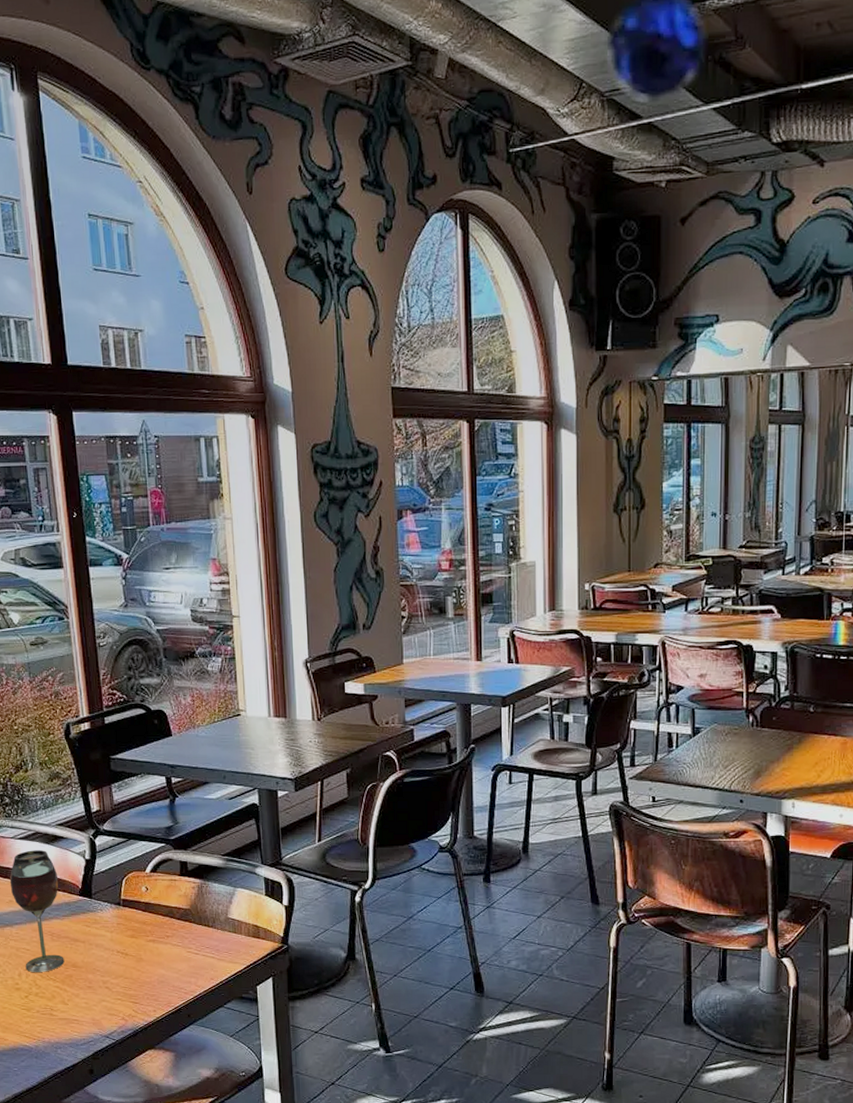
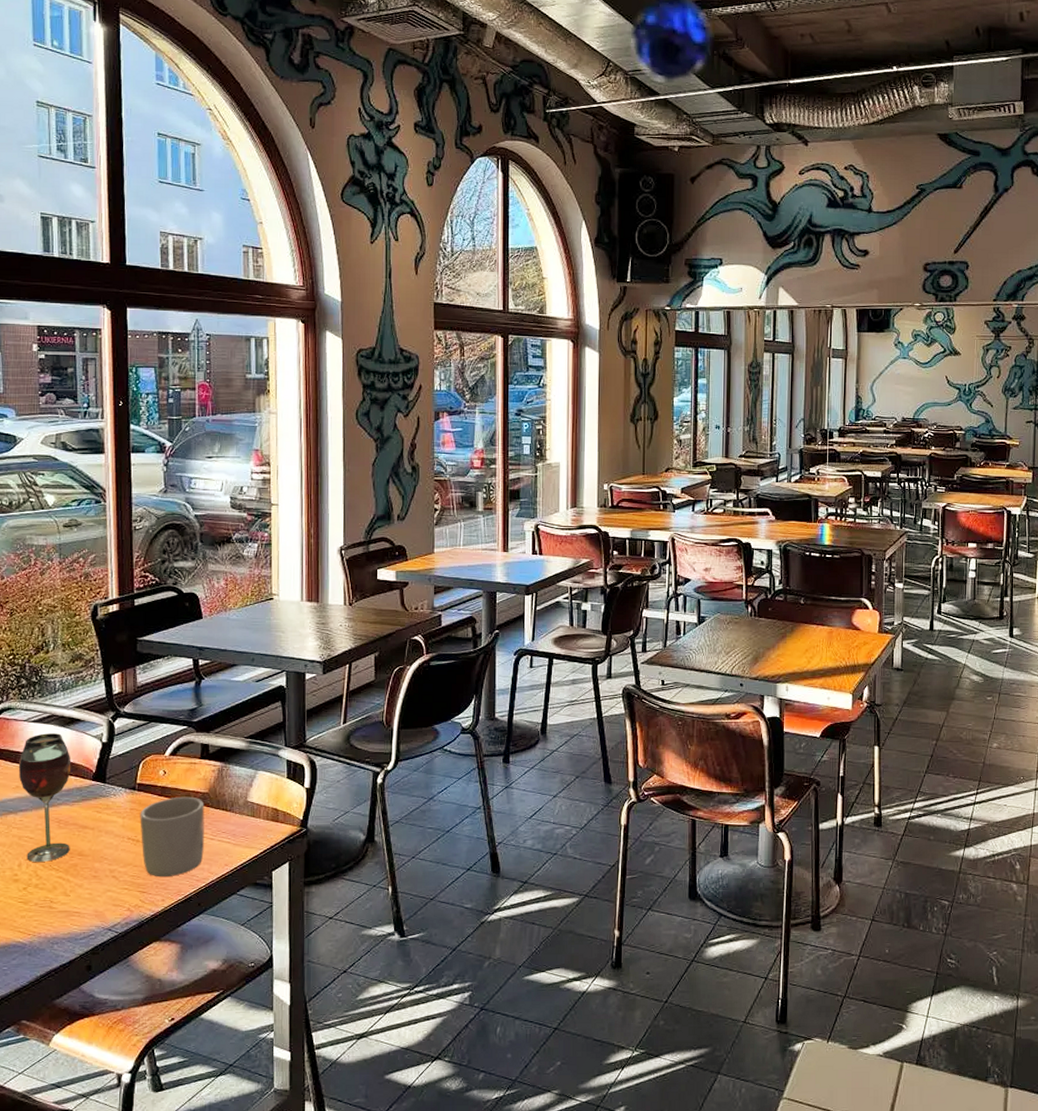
mug: none [126,912,190,989] -> present [140,796,205,878]

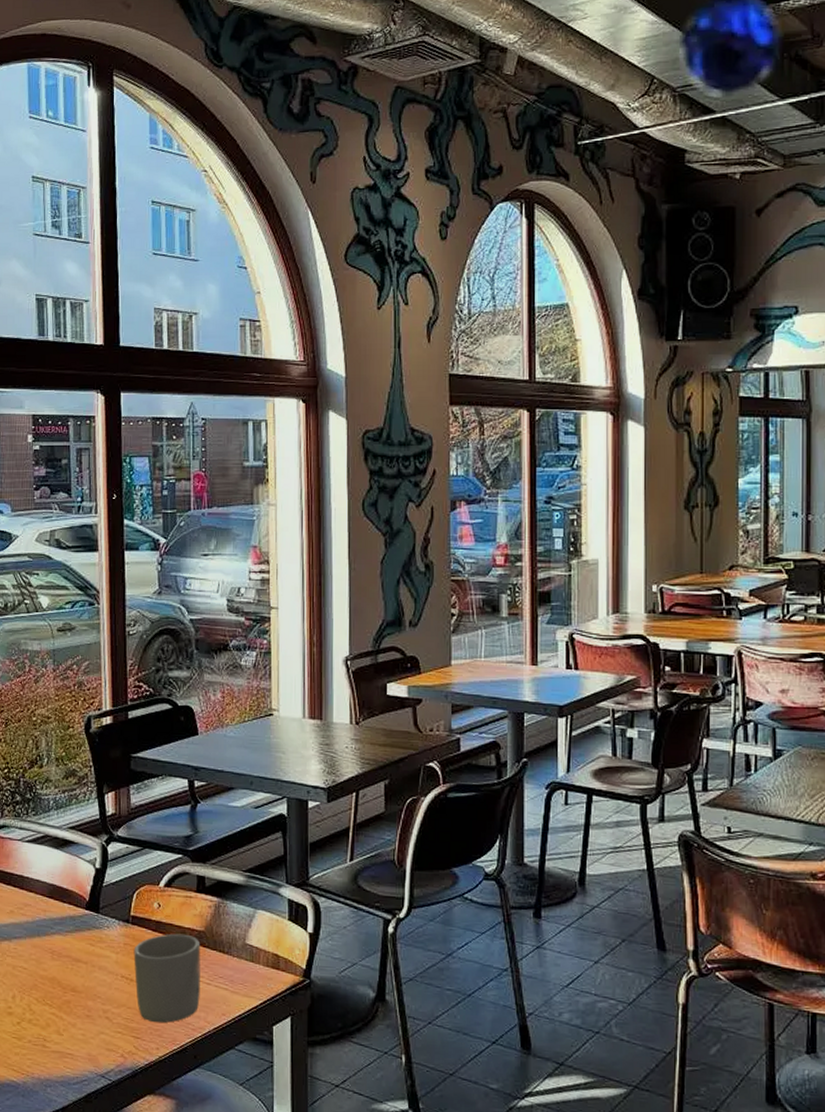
wineglass: present [18,733,71,862] -> none [12,855,65,996]

